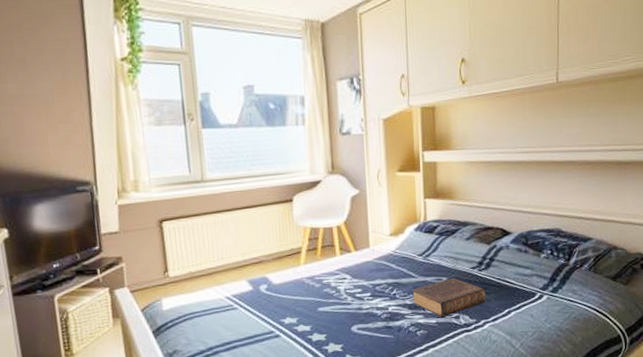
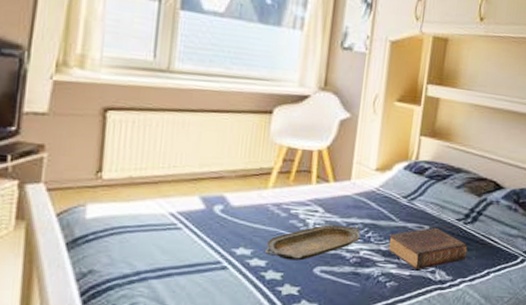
serving tray: none [307,286,387,323] -> present [264,225,361,261]

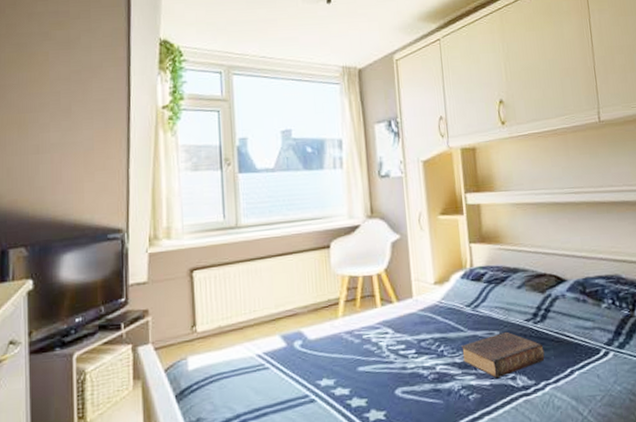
serving tray: present [264,225,361,261] -> none [346,342,433,385]

